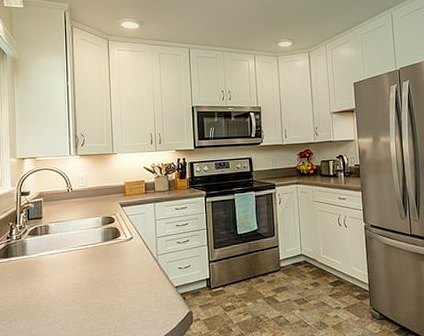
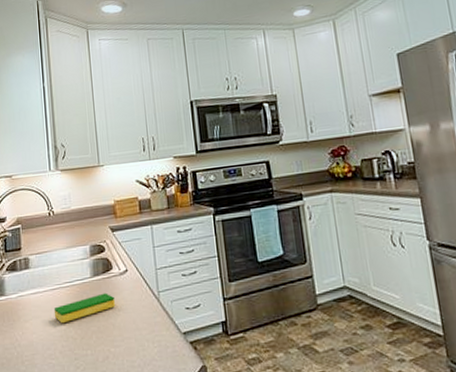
dish sponge: none [69,255,122,278] -> present [53,293,116,324]

